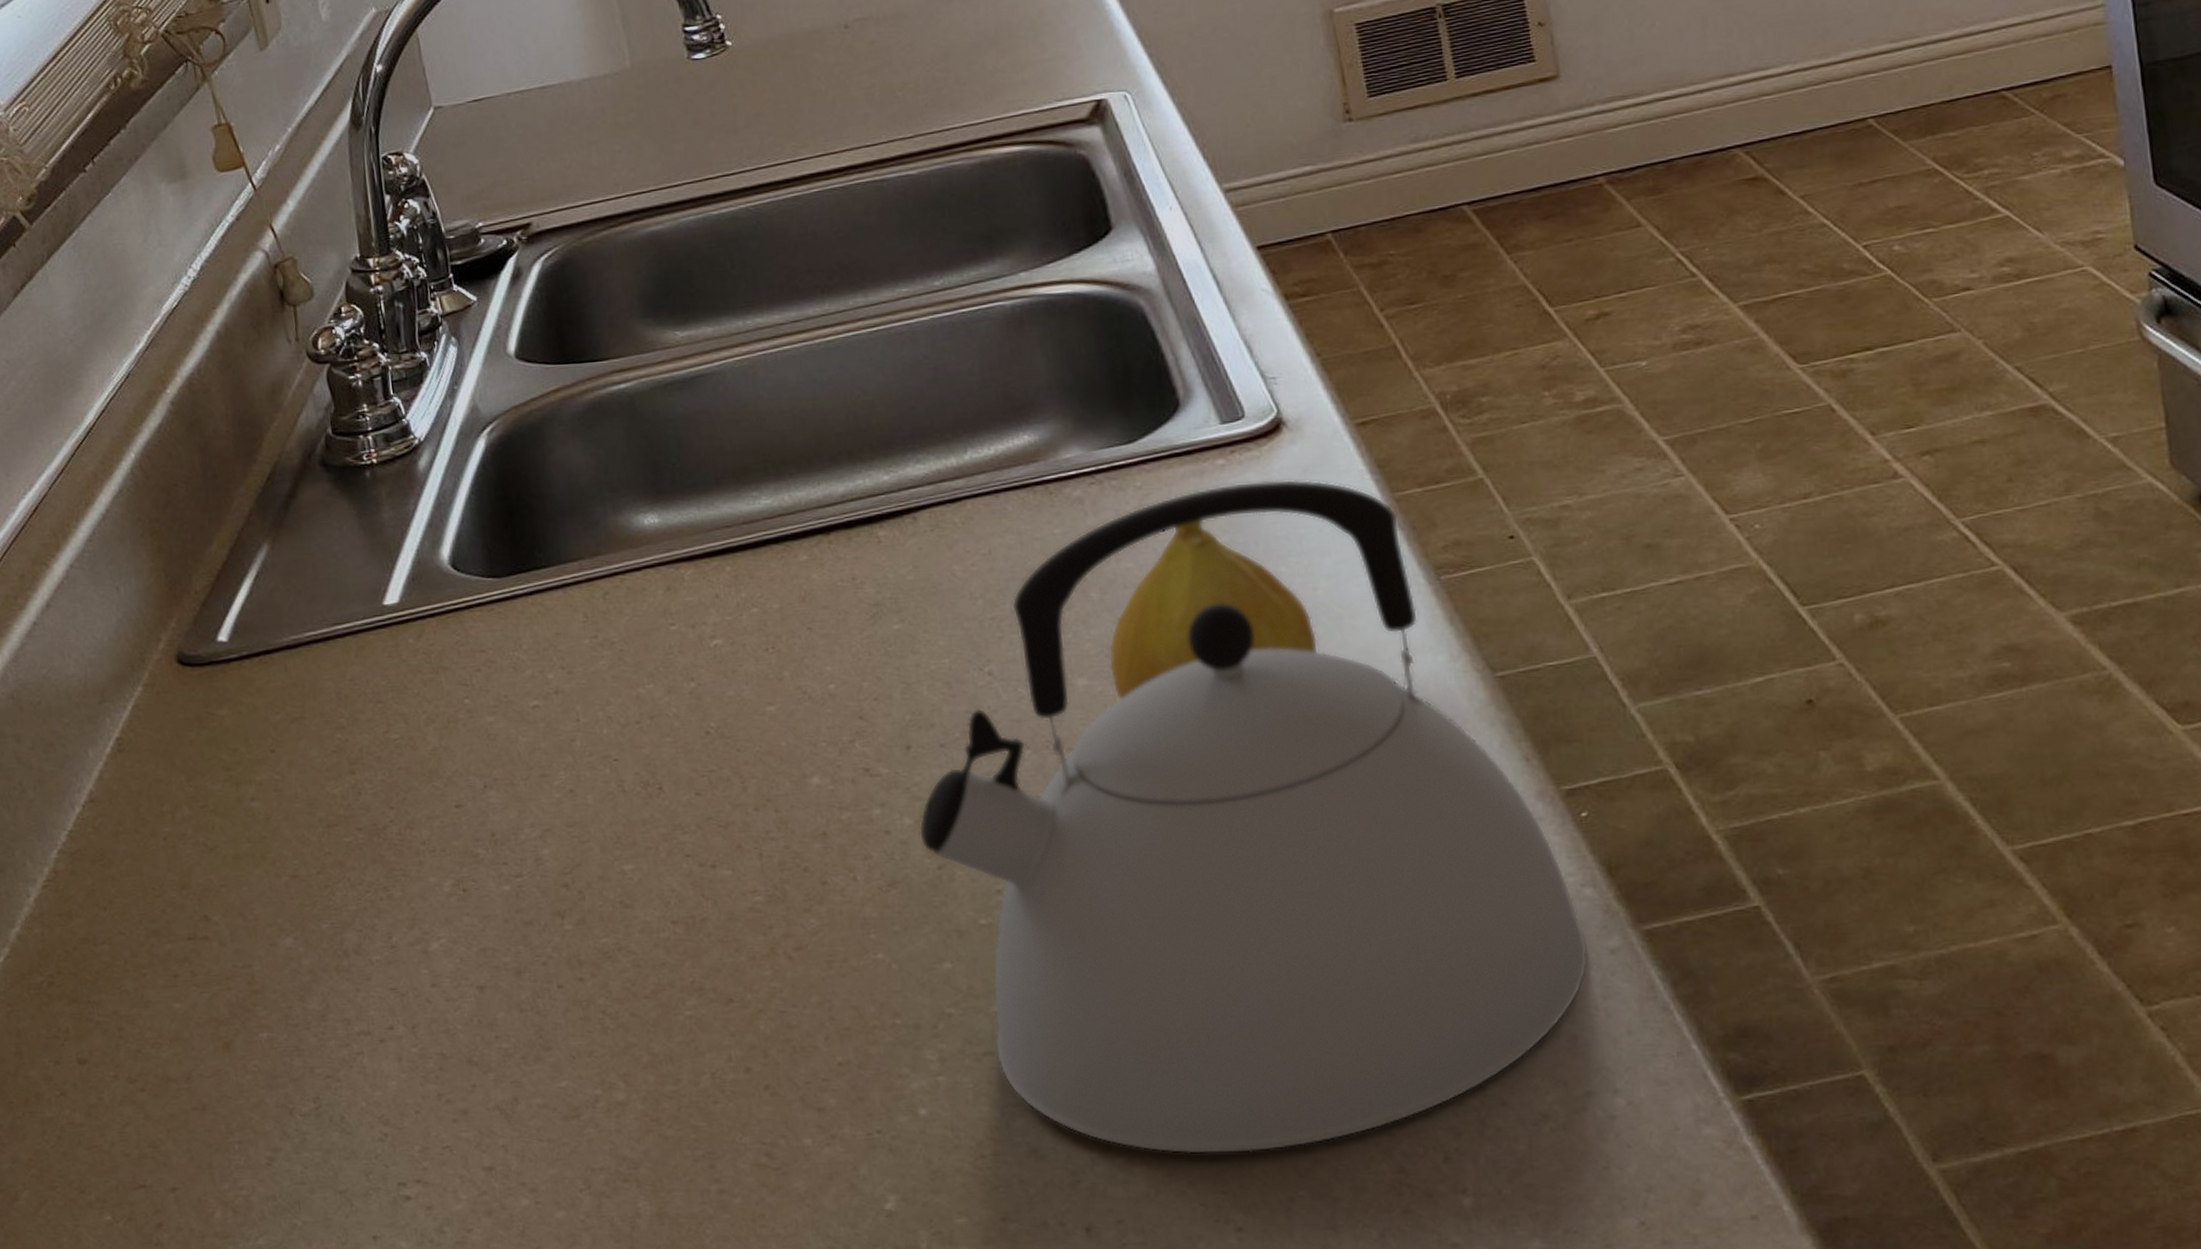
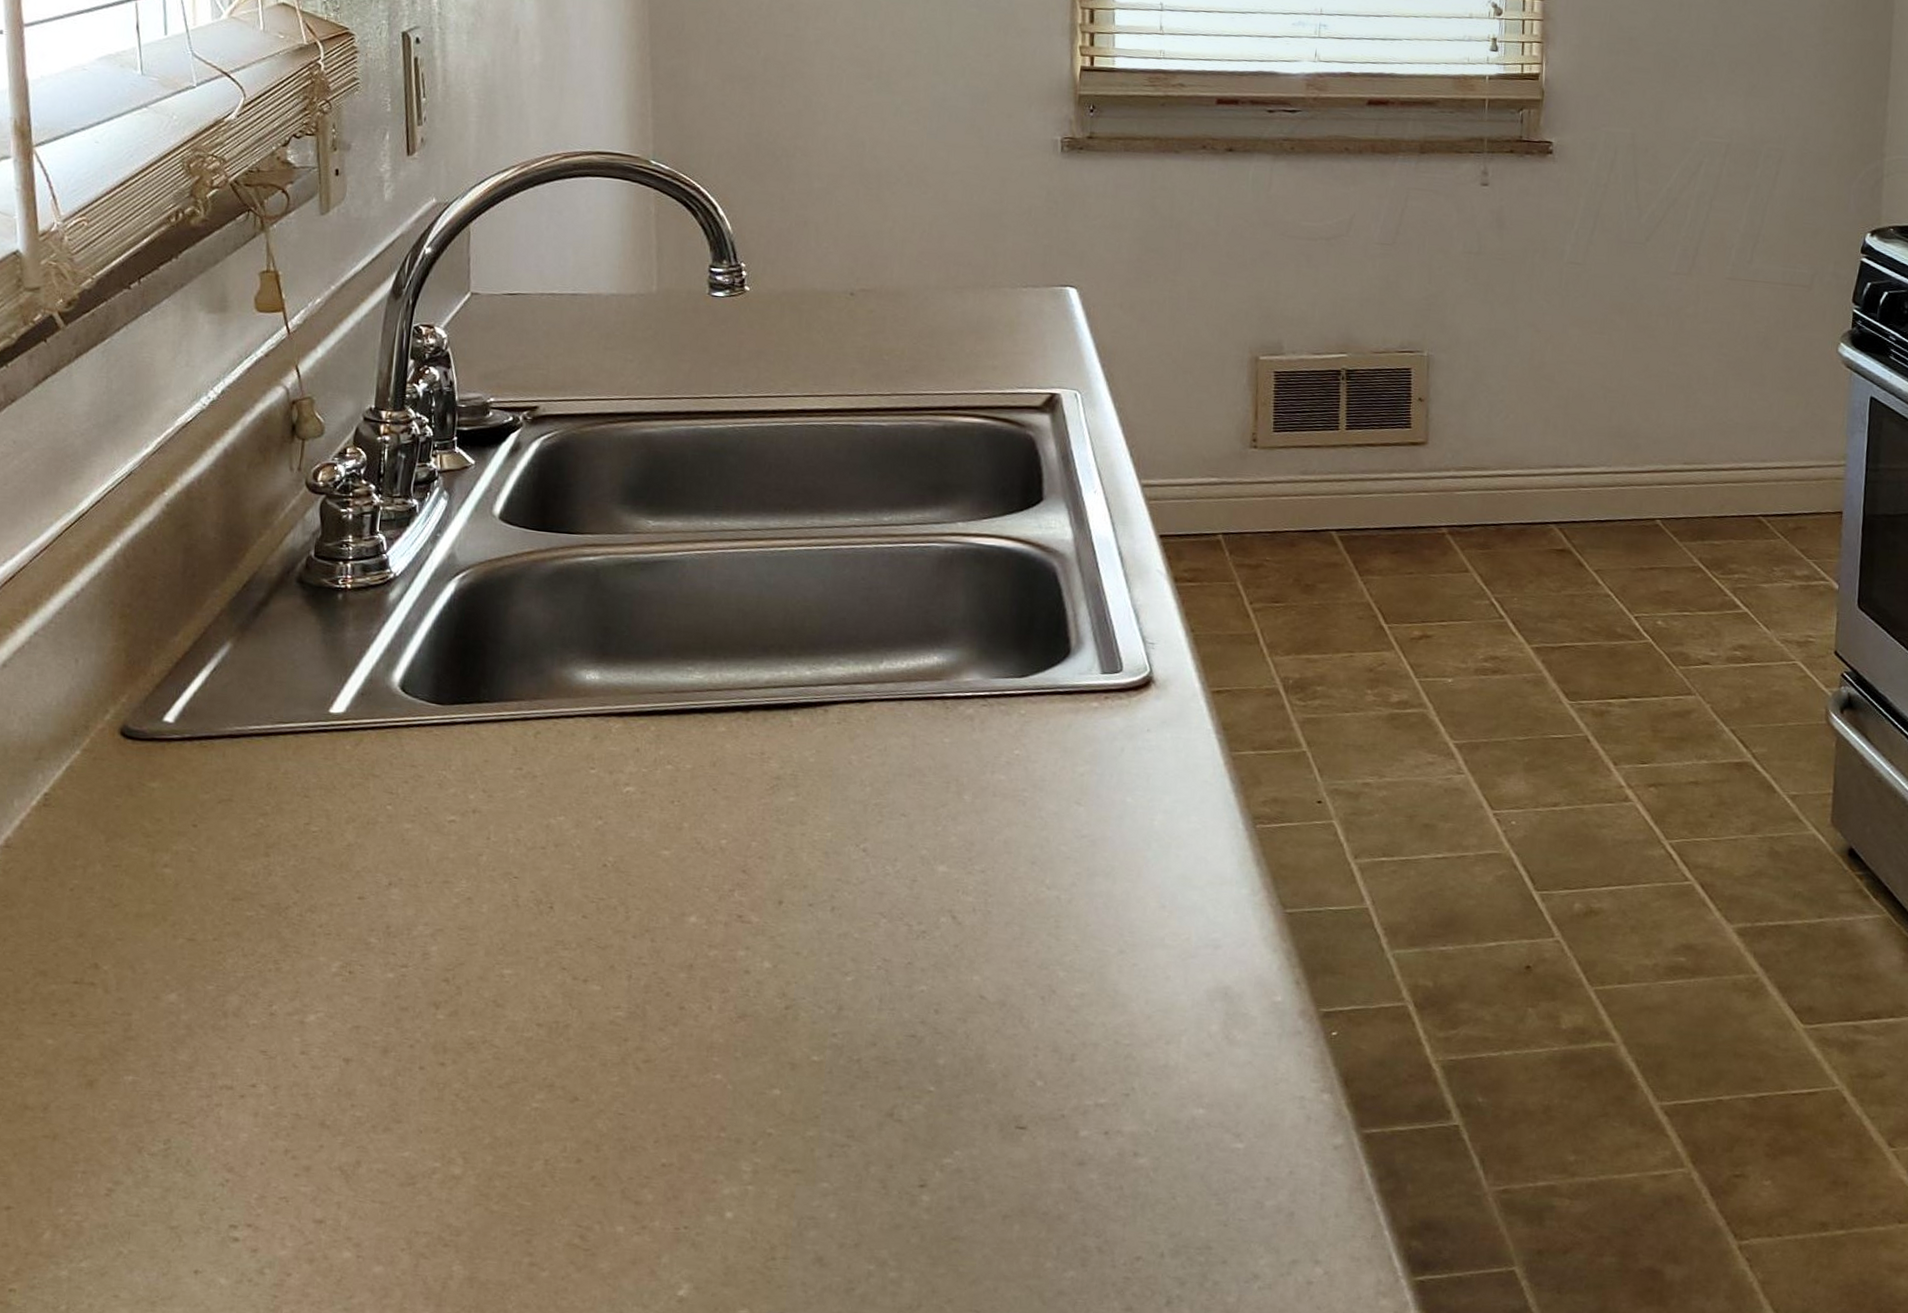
kettle: present [919,479,1589,1155] -> none [775,723,1318,1281]
fruit: present [1108,520,1319,700] -> none [967,749,1147,888]

